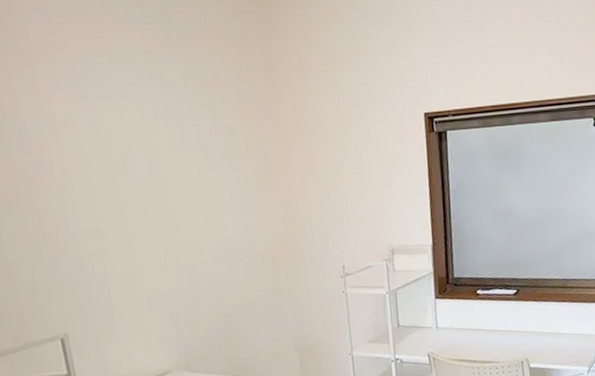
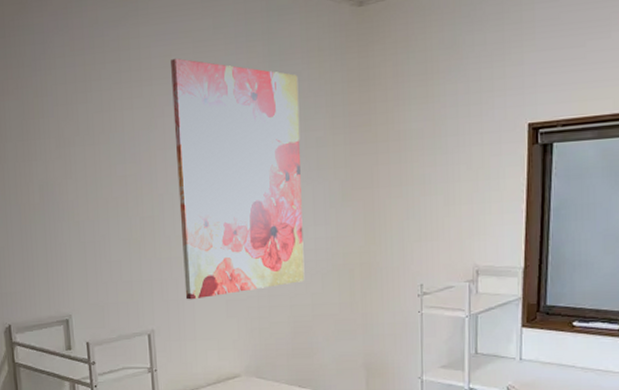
wall art: none [54,38,229,299] -> present [171,58,305,300]

